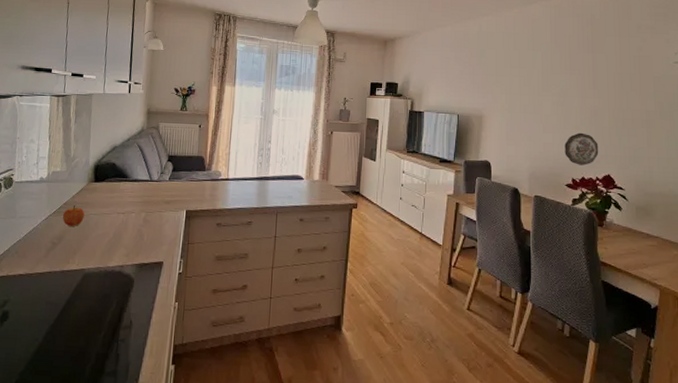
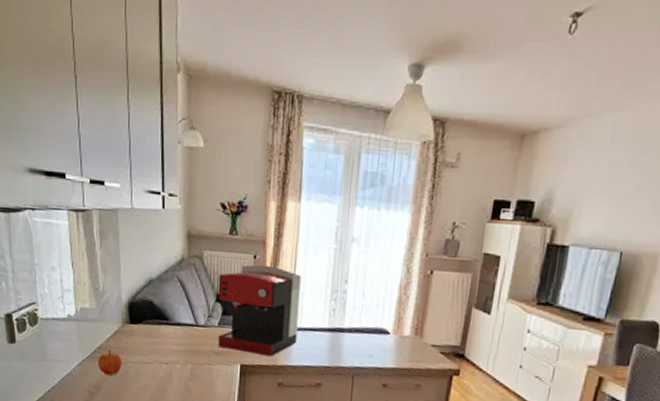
coffee maker: none [168,132,236,203] -> present [218,264,301,357]

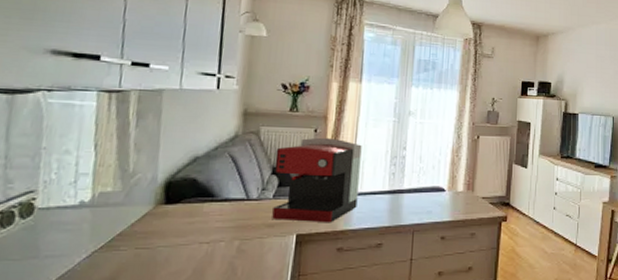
apple: present [97,351,122,375] -> none [114,236,150,264]

